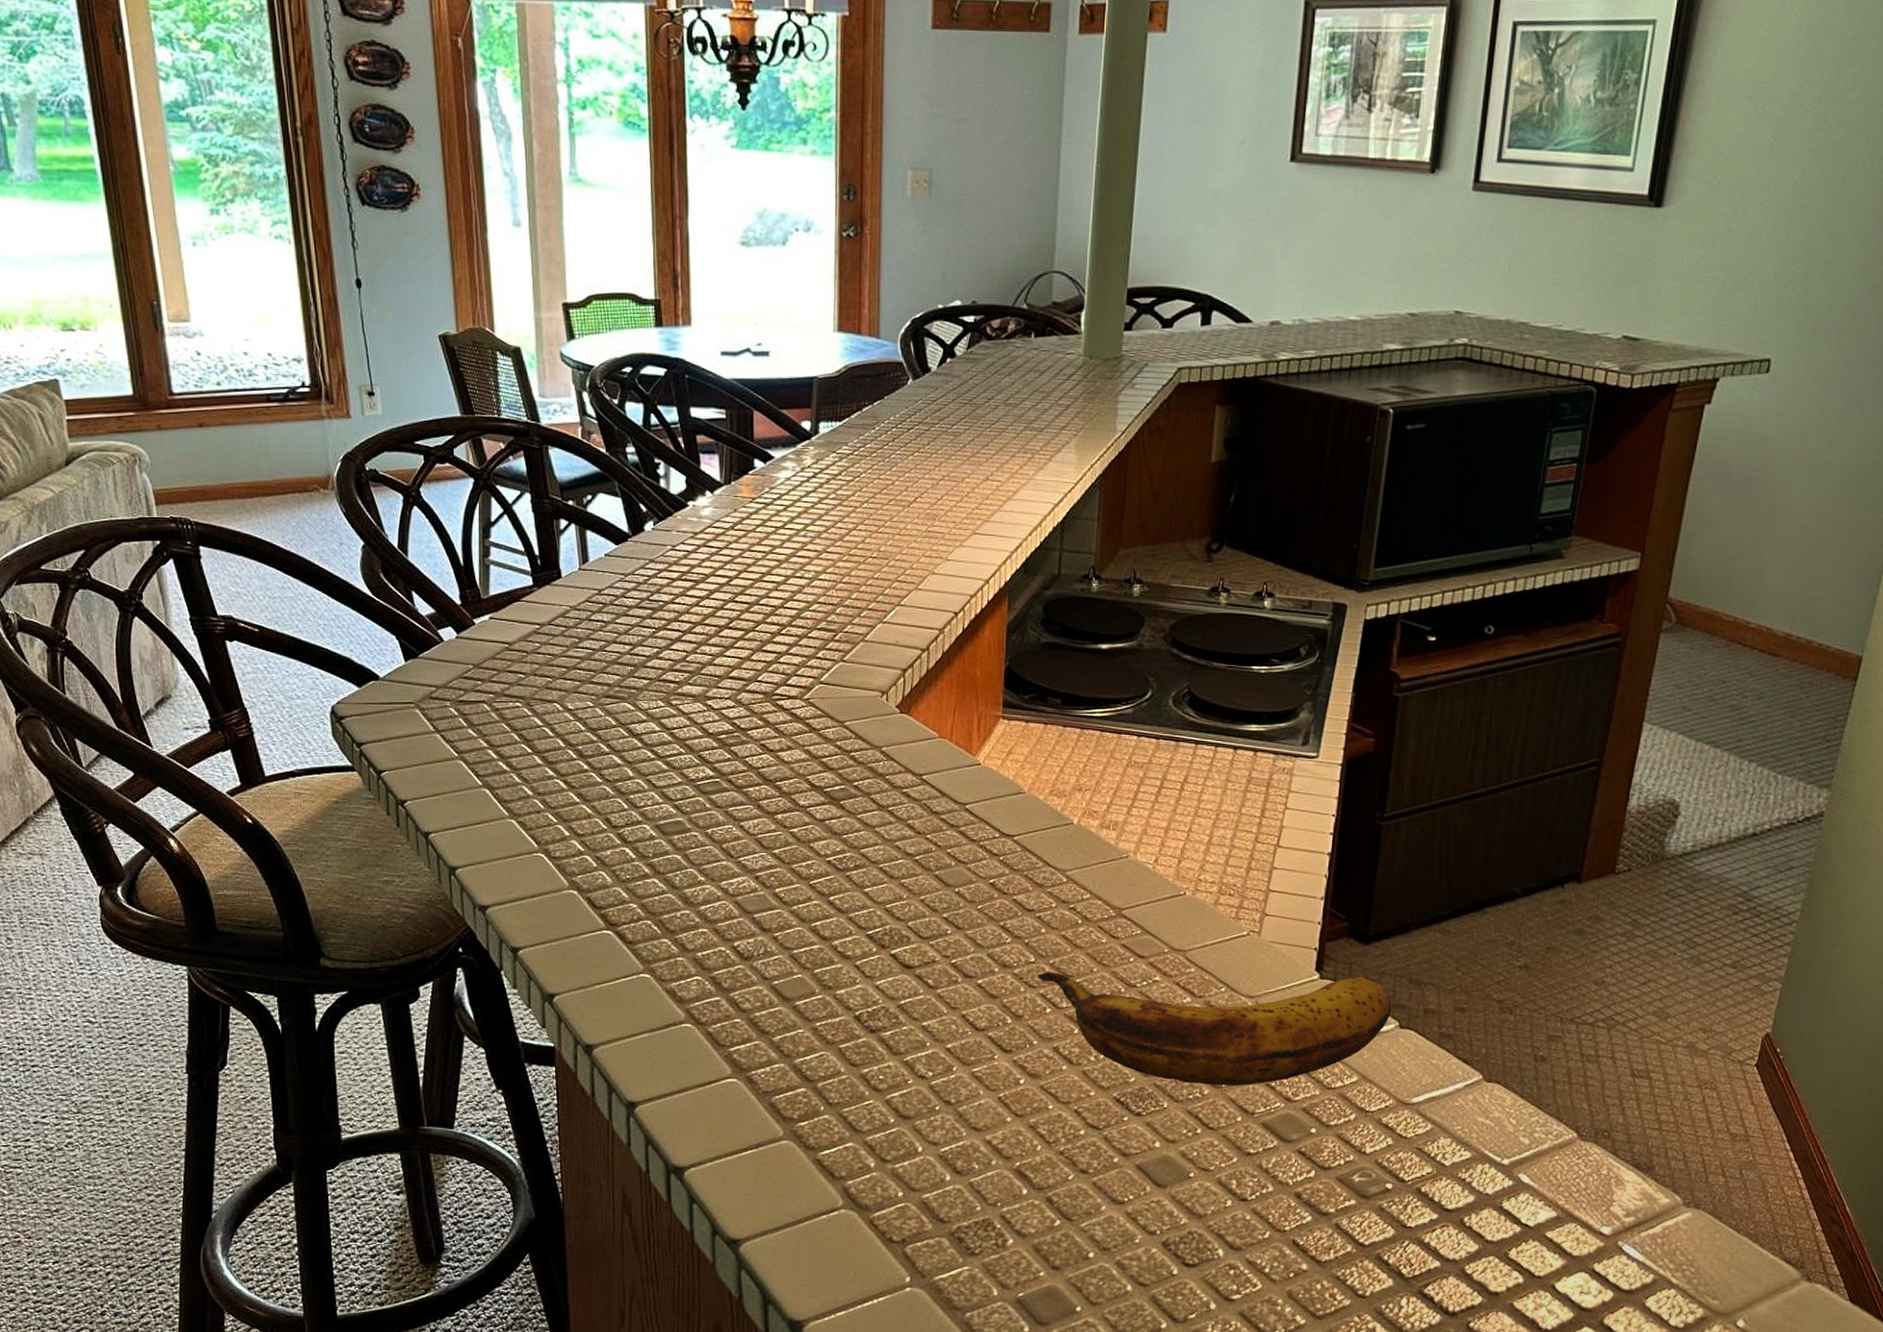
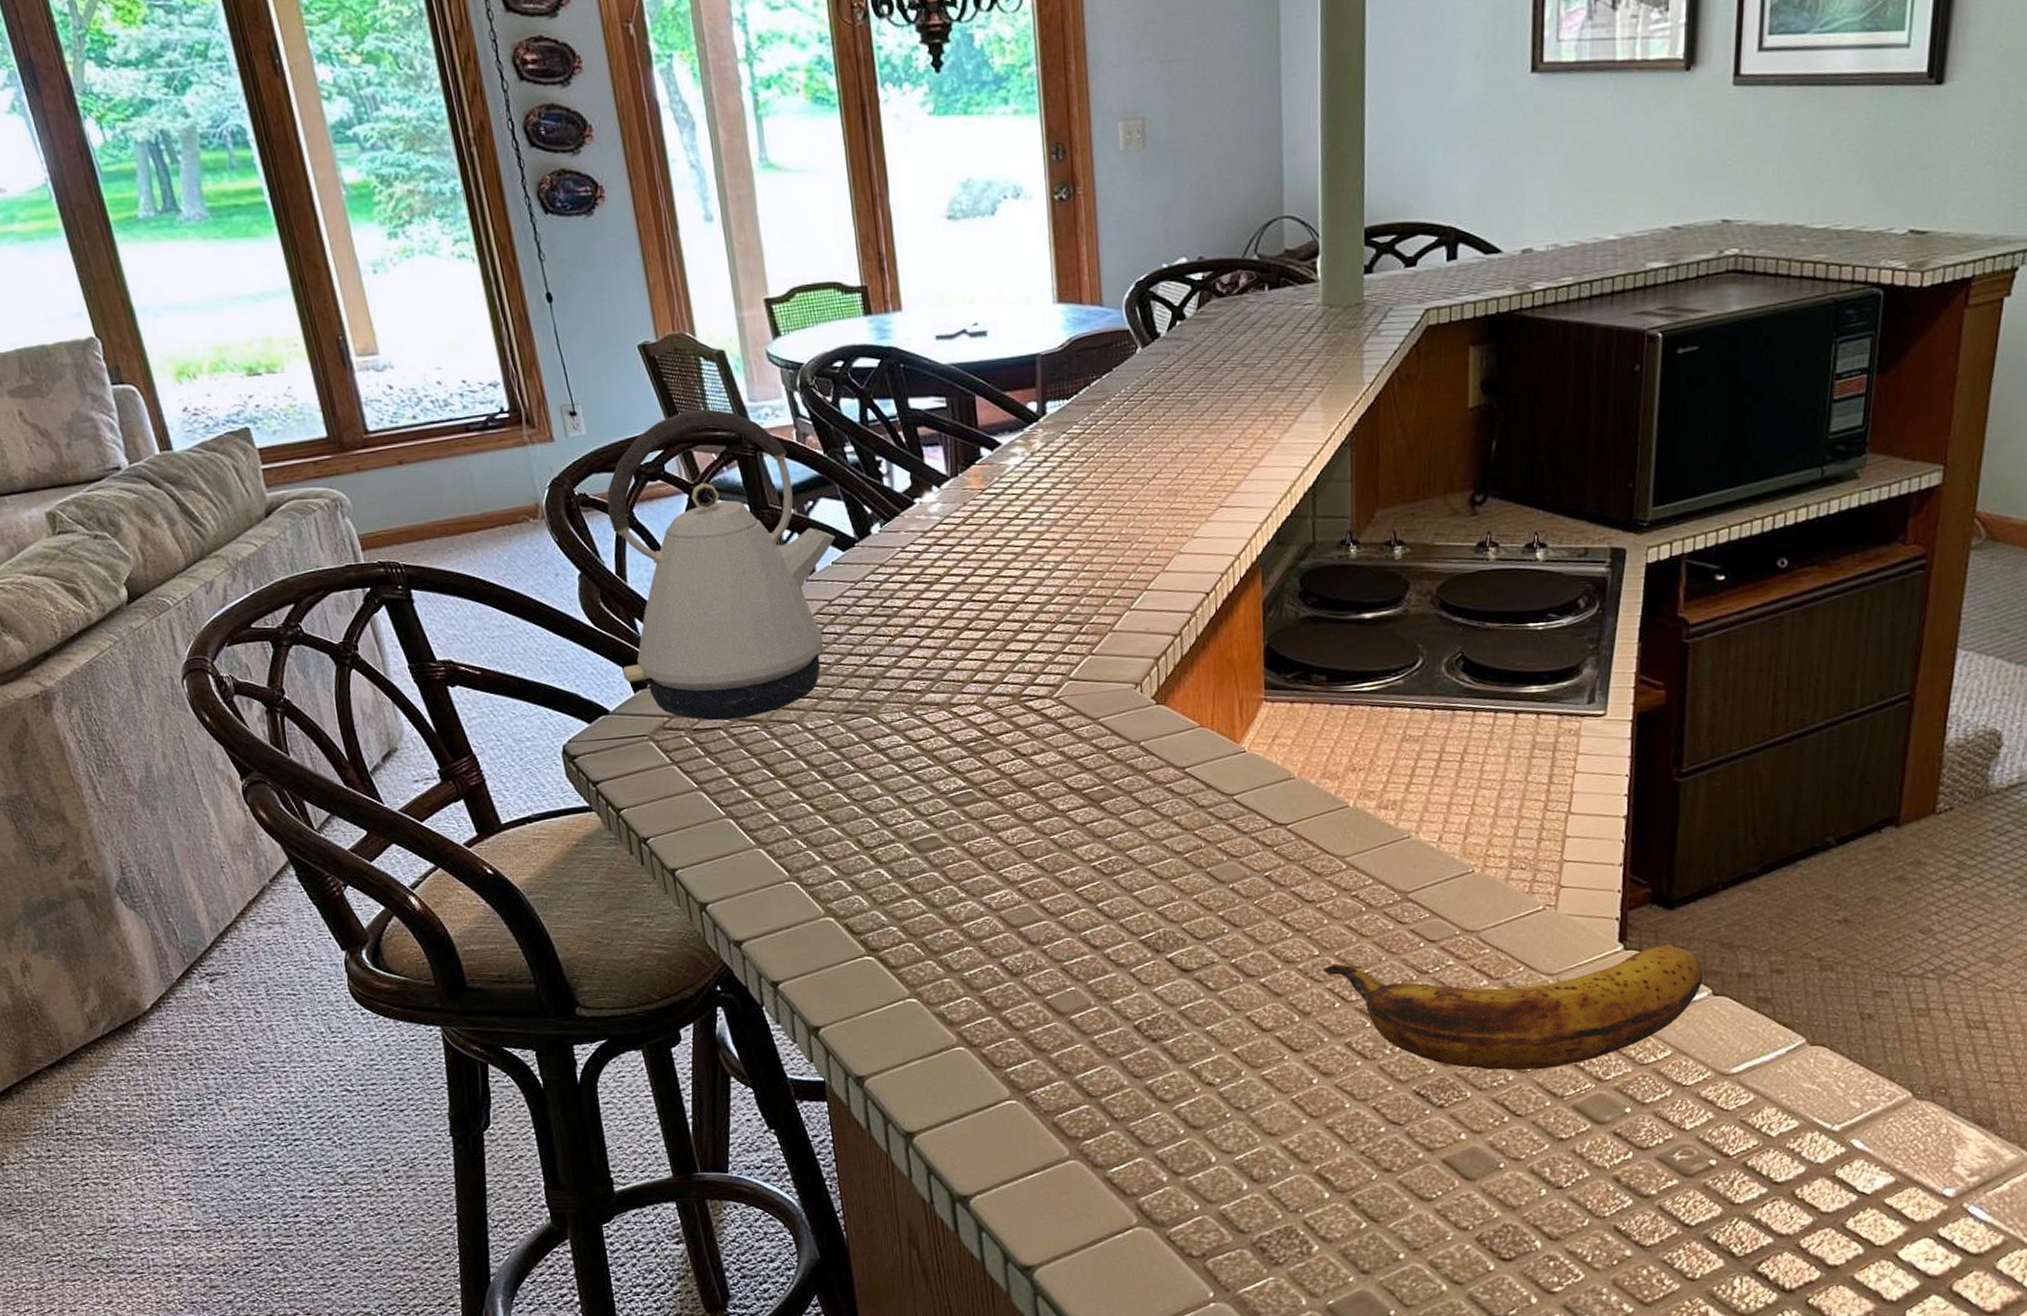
kettle: none [395,400,610,694] -> present [607,409,835,720]

